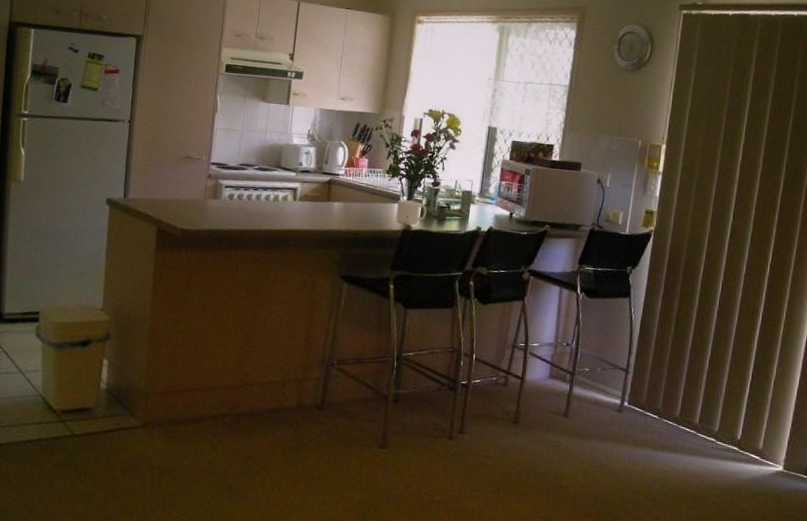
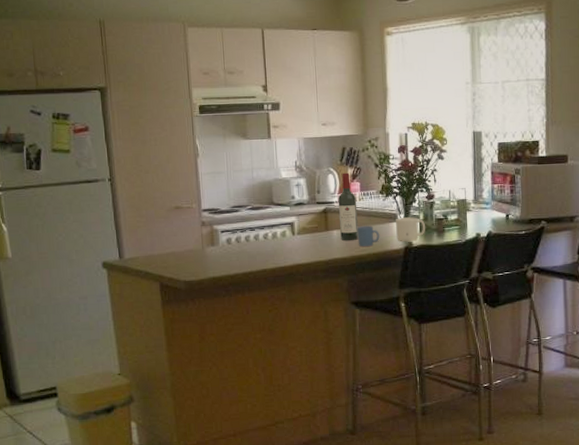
wine bottle: none [341,147,363,216] -> present [338,172,359,241]
mug: none [356,202,380,224] -> present [357,226,380,248]

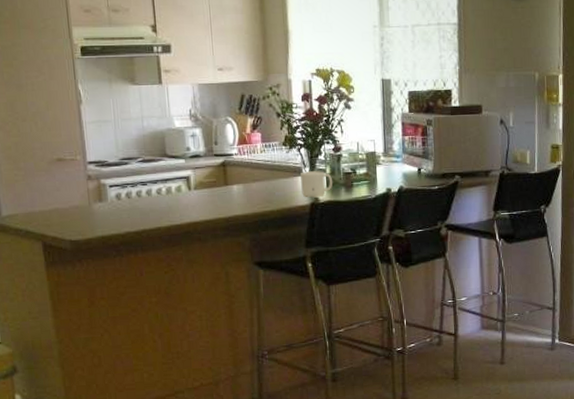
wine bottle: present [338,172,359,241] -> none [237,122,261,197]
mug: present [357,226,380,248] -> none [259,180,284,204]

